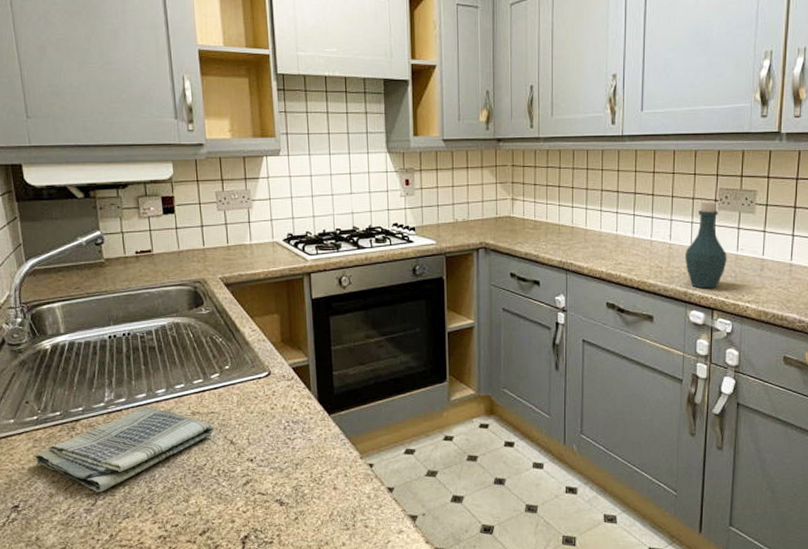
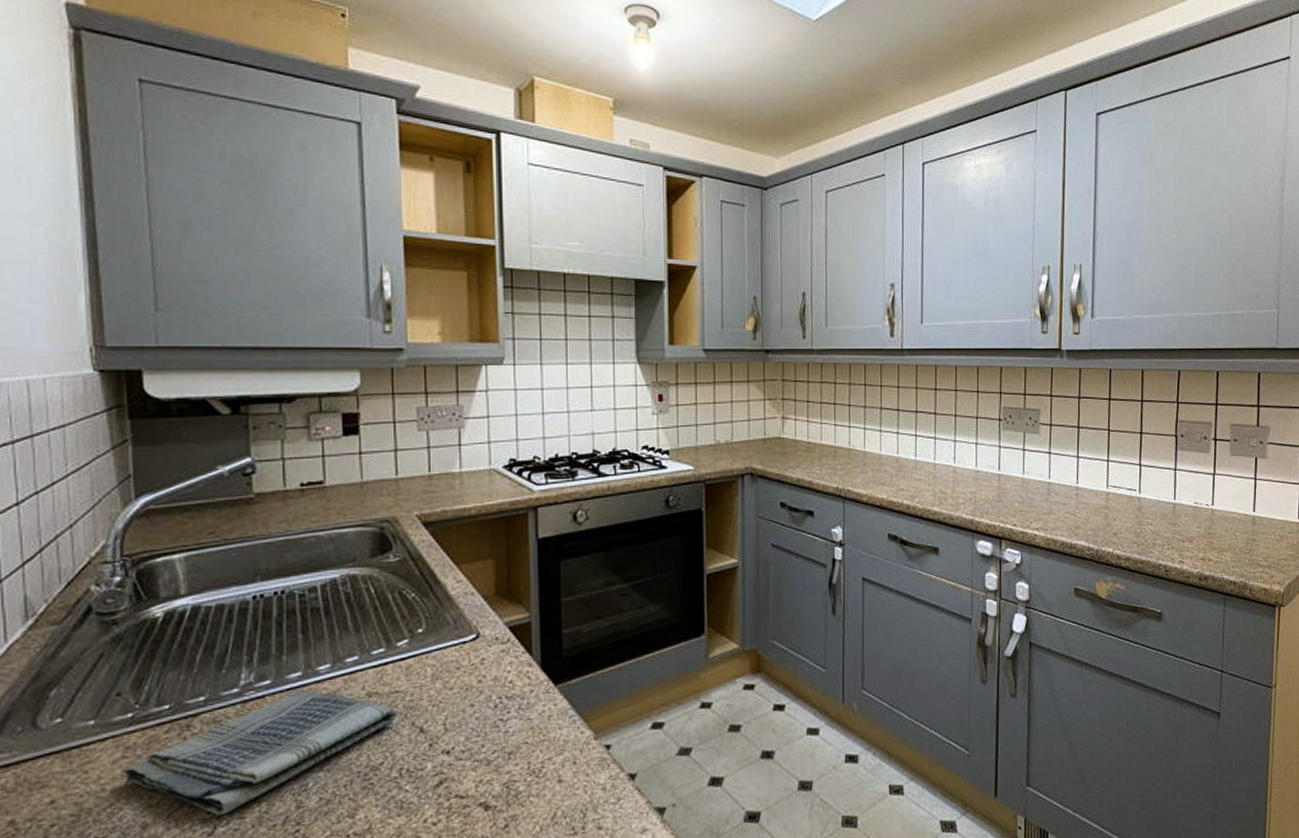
bottle: present [684,201,727,289] -> none [970,421,1014,516]

